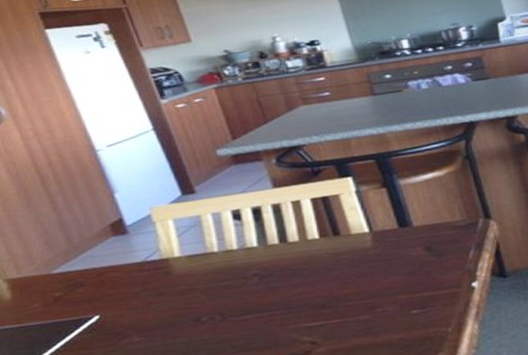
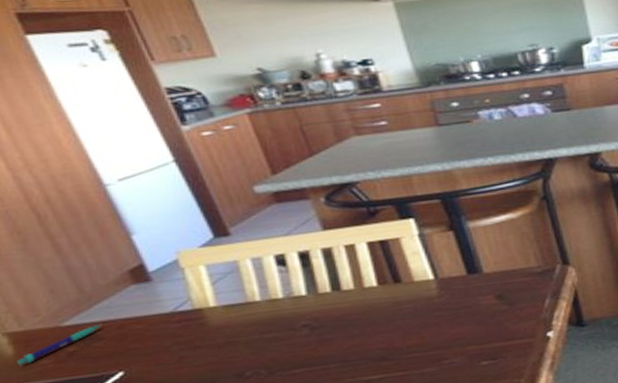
pen: none [13,272,84,309] -> present [17,325,101,365]

